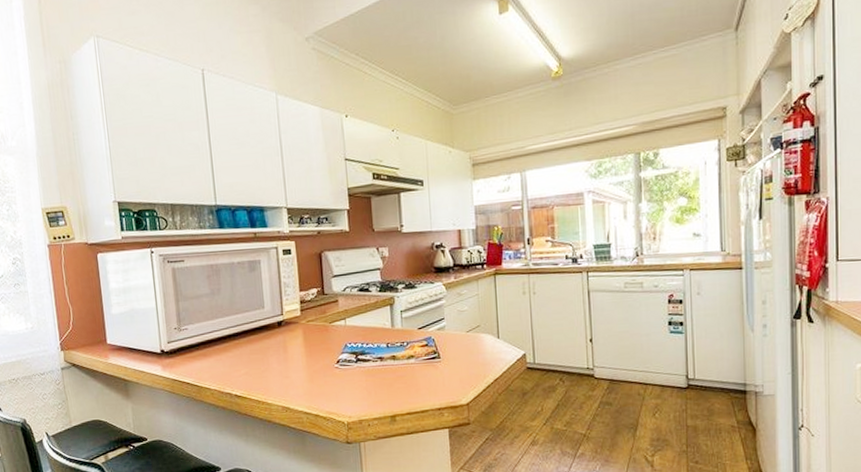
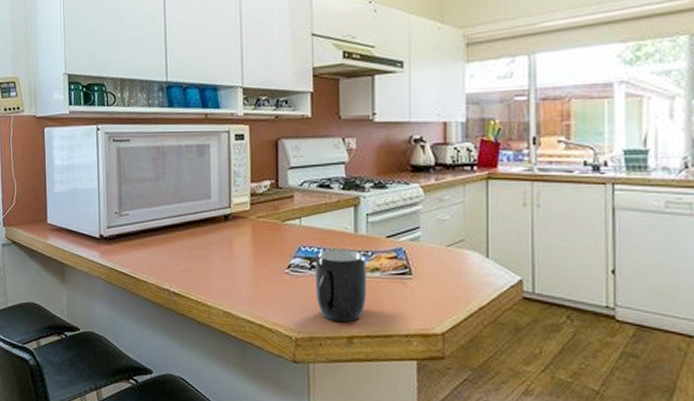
mug: none [360,342,405,405] -> present [314,248,367,323]

